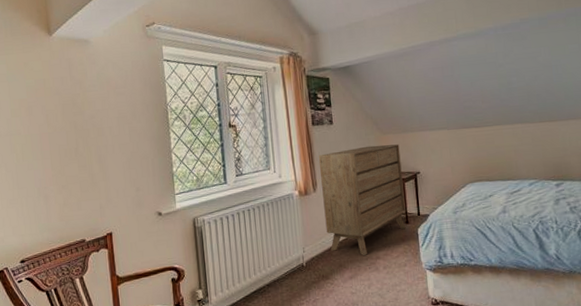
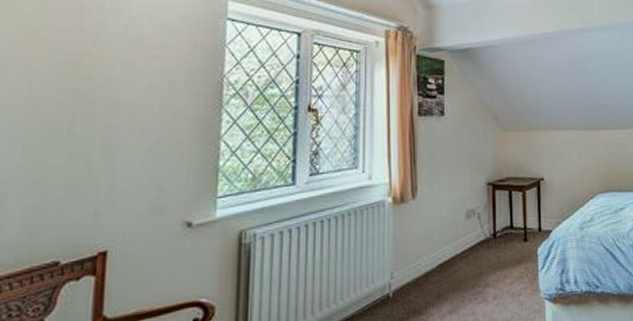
dresser: present [319,144,406,255] -> none [423,144,525,282]

